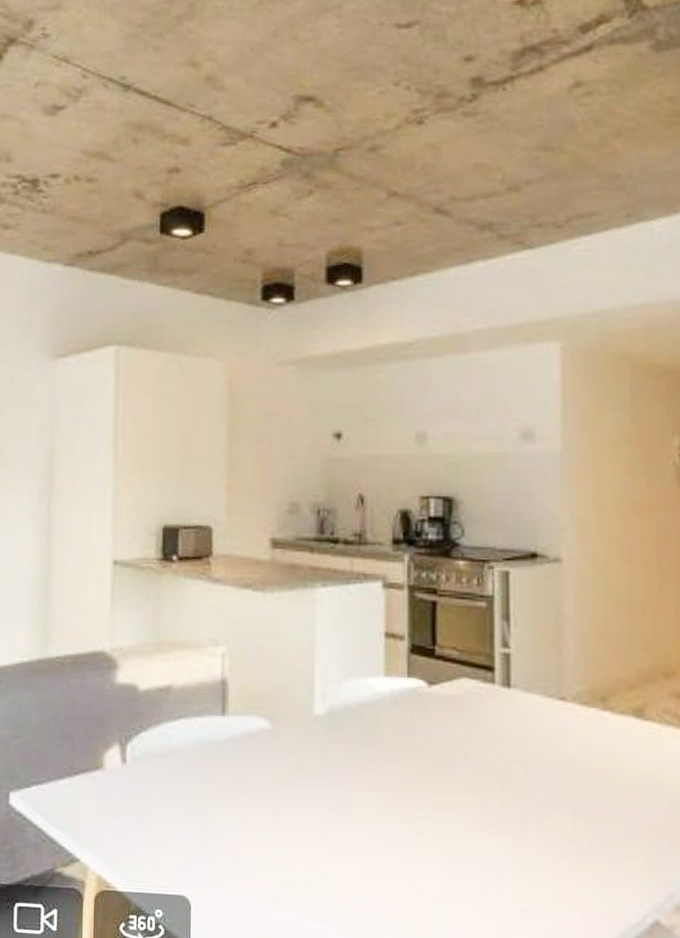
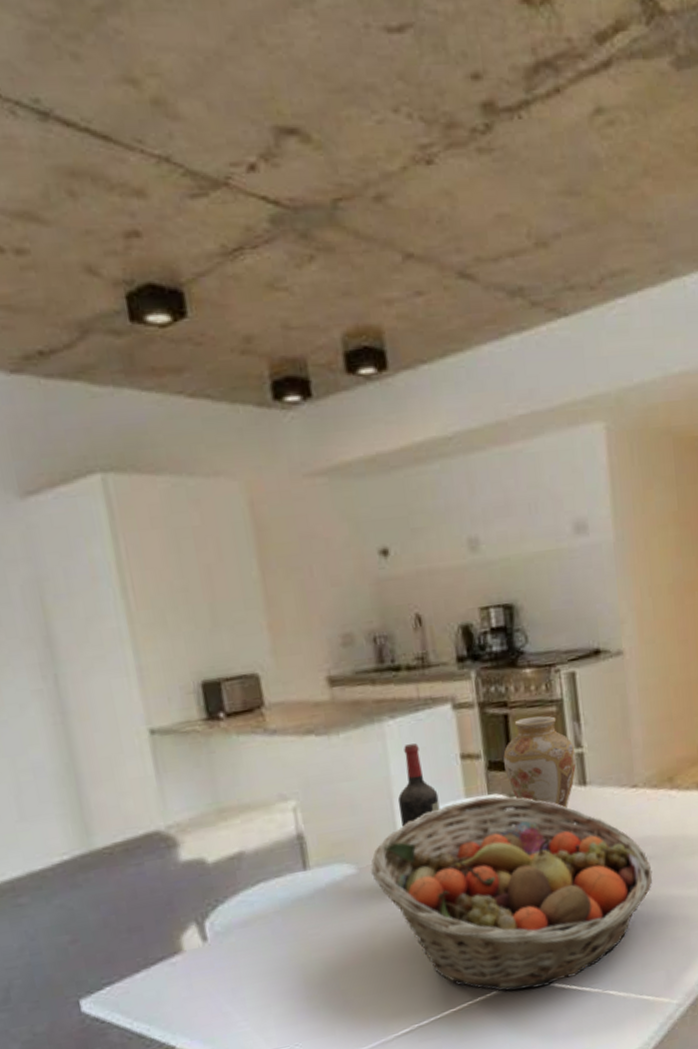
fruit basket: none [284,678,575,895] -> present [371,796,653,991]
wine bottle: none [319,614,358,710] -> present [397,743,440,839]
vase: none [427,608,502,707] -> present [503,715,577,808]

